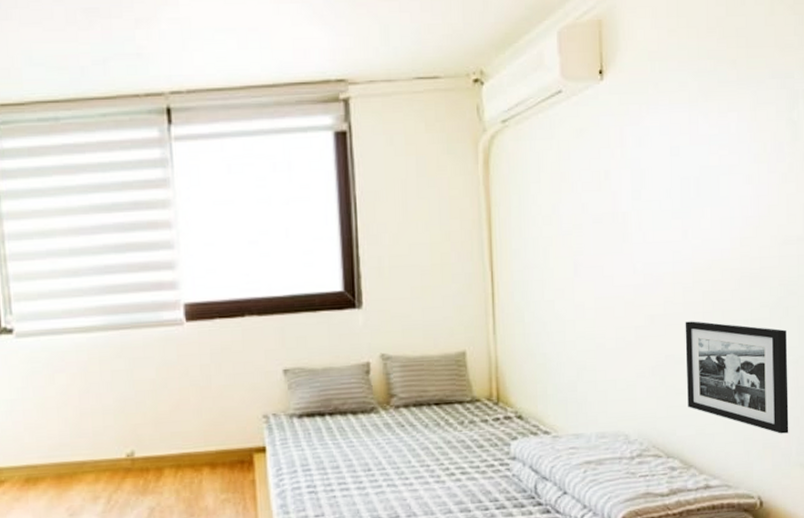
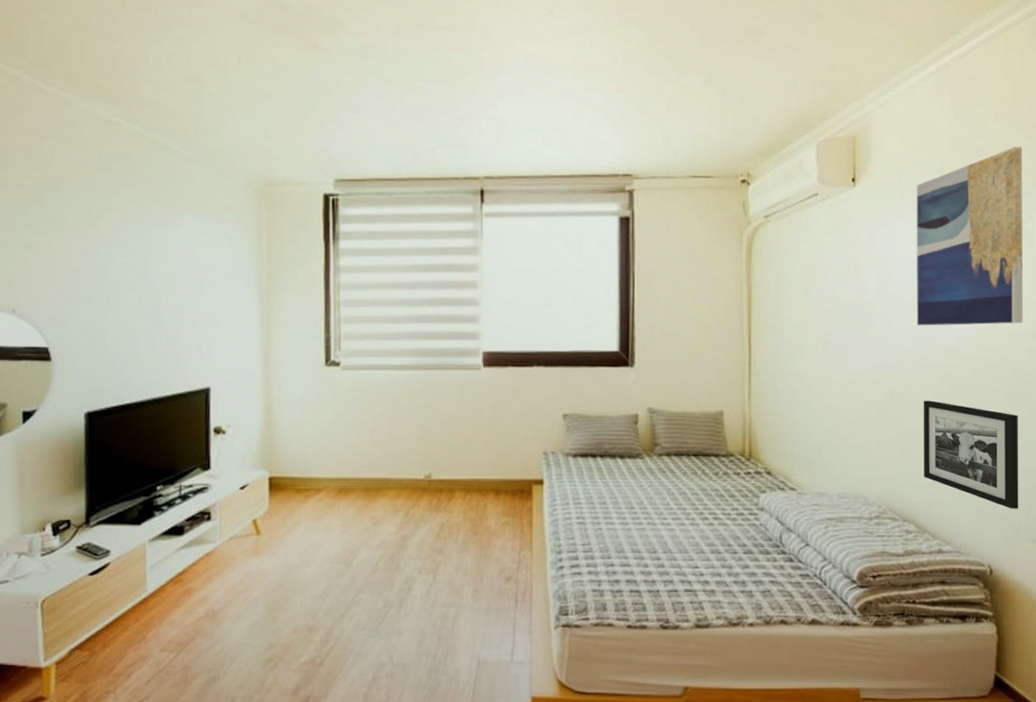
wall art: none [671,23,791,238] -> present [916,147,1024,326]

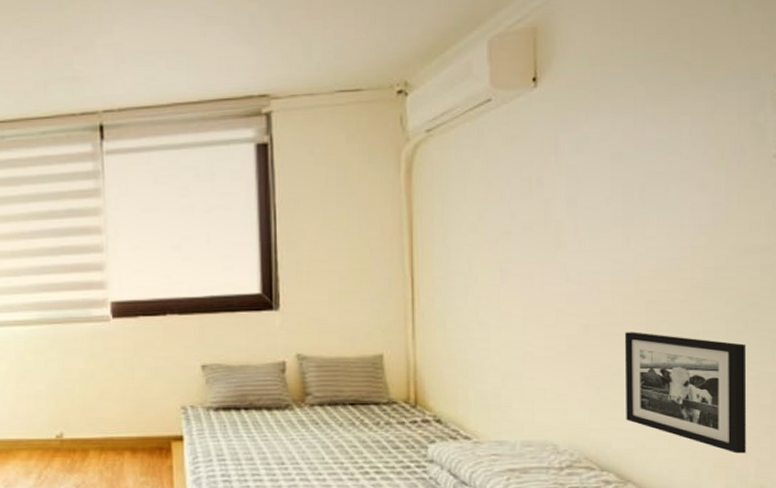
wall art: present [916,147,1024,326] -> none [614,21,753,246]

